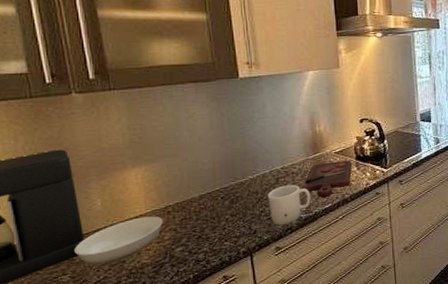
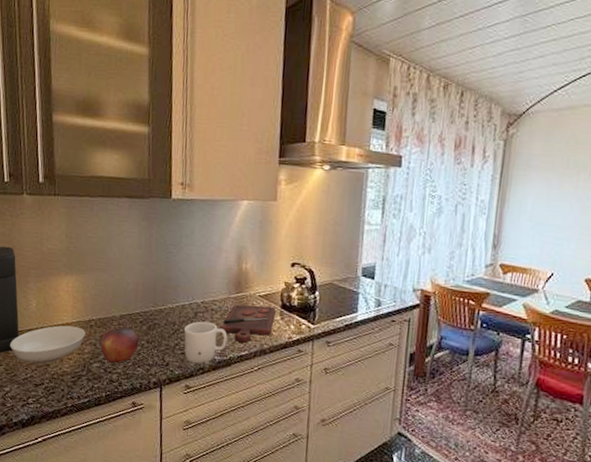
fruit: none [181,205,223,244] -> present [100,325,139,363]

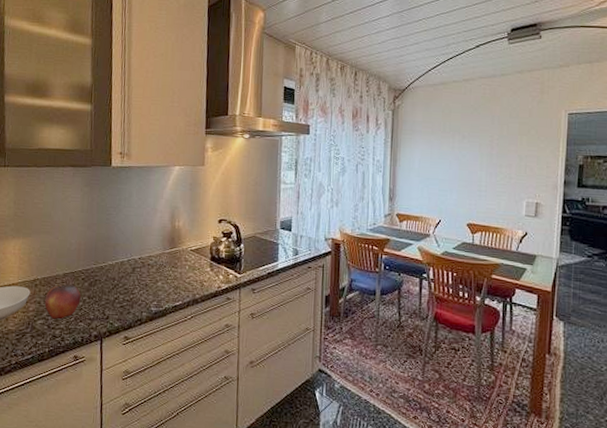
mug: present [183,321,228,364] -> none [122,275,163,316]
cutting board: present [220,304,276,343] -> none [156,259,206,294]

